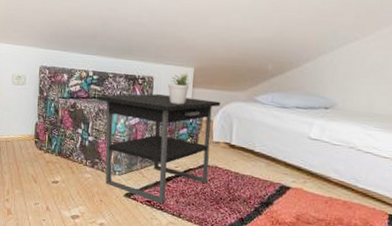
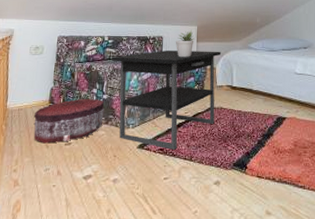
pouf: none [20,137,91,180] -> present [33,98,105,144]

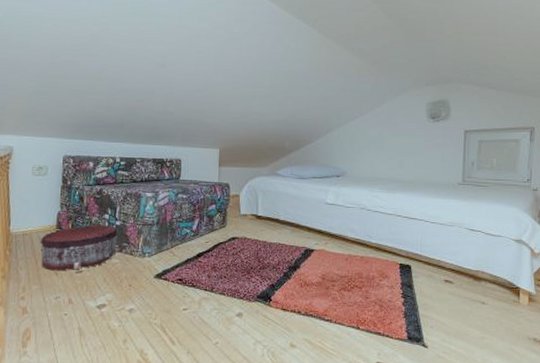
nightstand: present [111,51,221,150] -> none [124,175,246,280]
potted plant: present [175,29,195,57] -> none [195,152,216,183]

